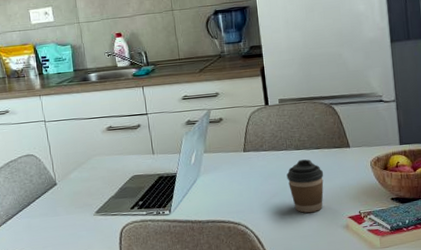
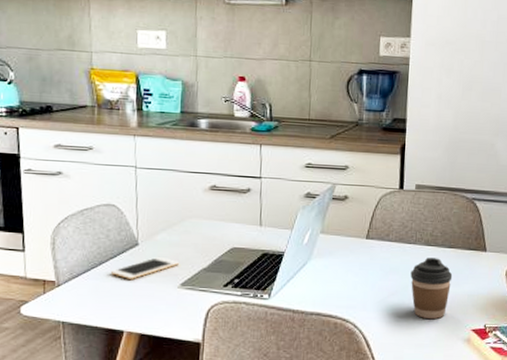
cell phone: none [39,191,91,214] -> present [111,256,179,279]

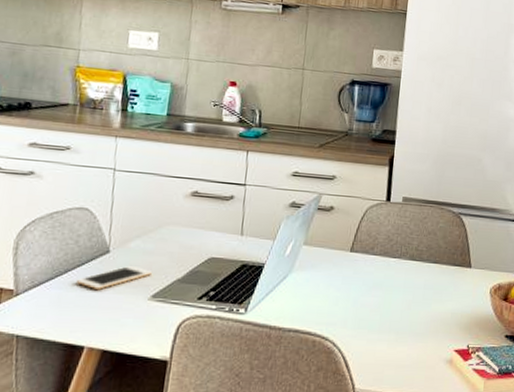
coffee cup: present [410,258,453,319] -> none [394,273,437,338]

